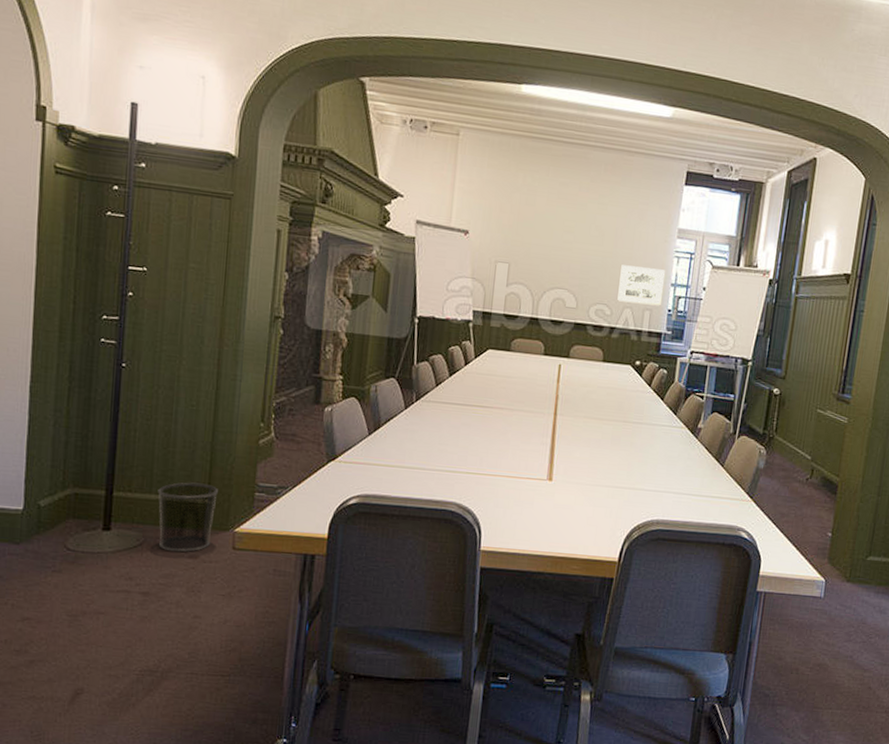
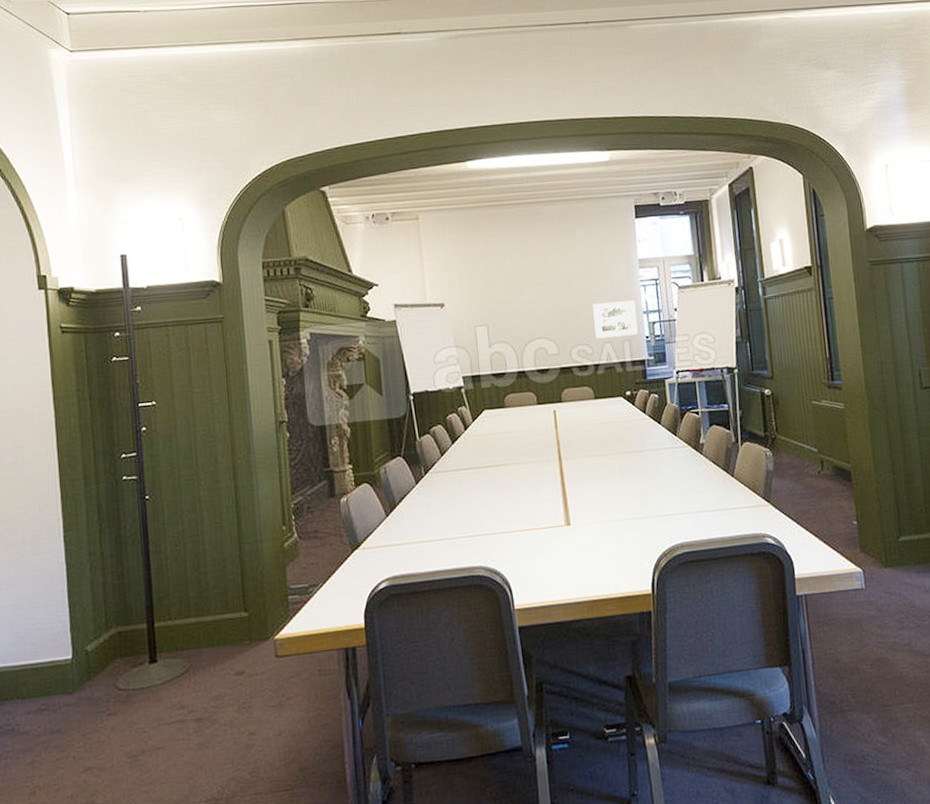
waste bin: present [158,482,218,553] -> none [196,597,253,672]

